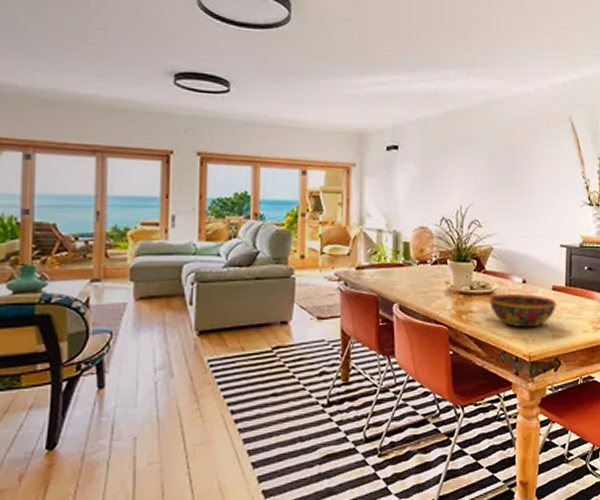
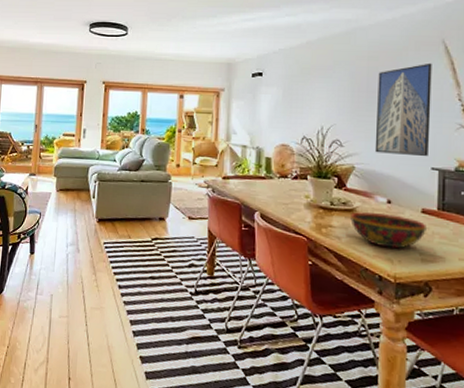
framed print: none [511,140,561,233] -> present [374,63,432,156]

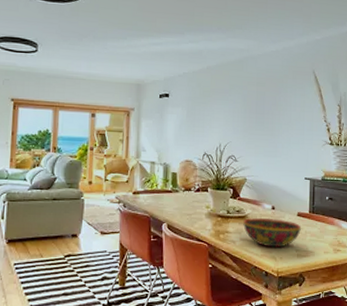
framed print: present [374,63,432,156] -> none [262,89,305,168]

